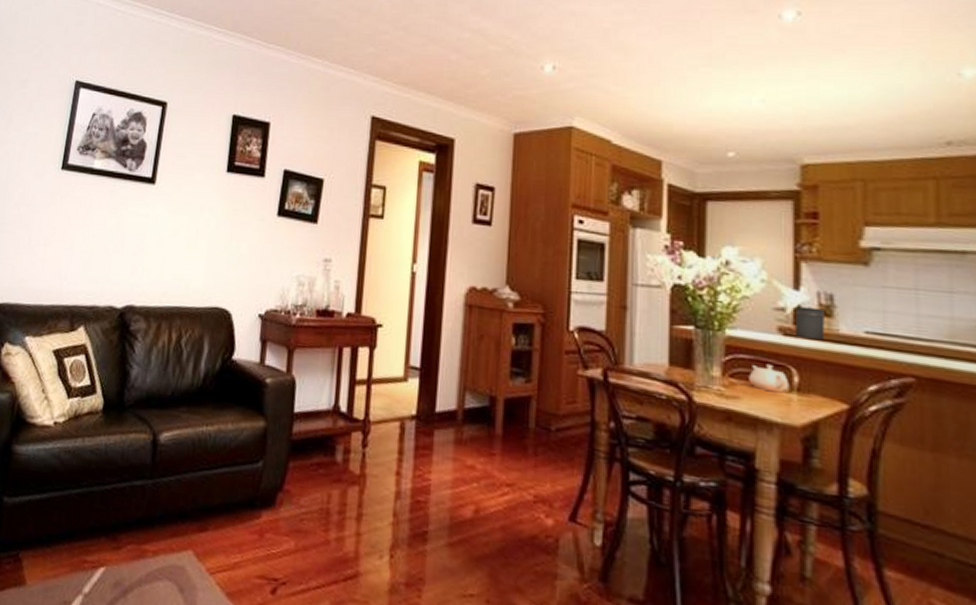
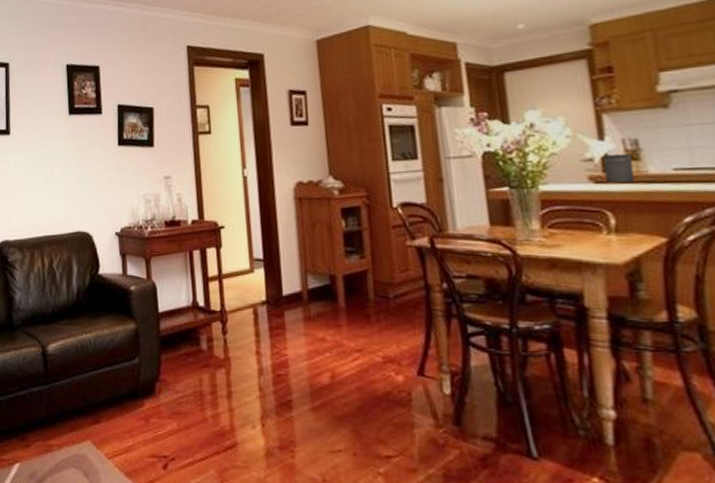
teapot: present [748,363,790,393] -> none [566,211,608,236]

